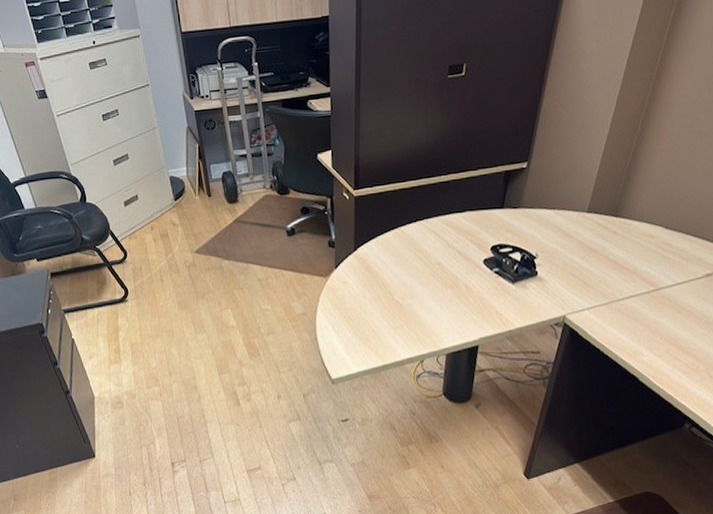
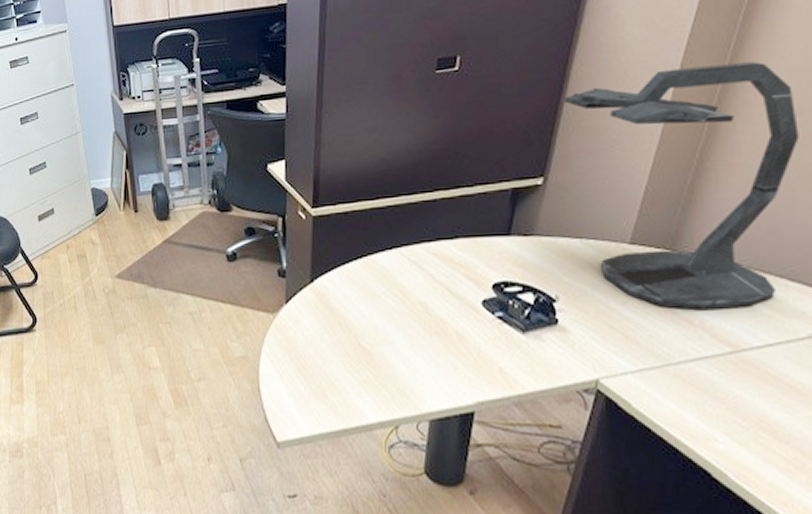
desk lamp: none [542,71,701,260] -> present [563,61,799,309]

